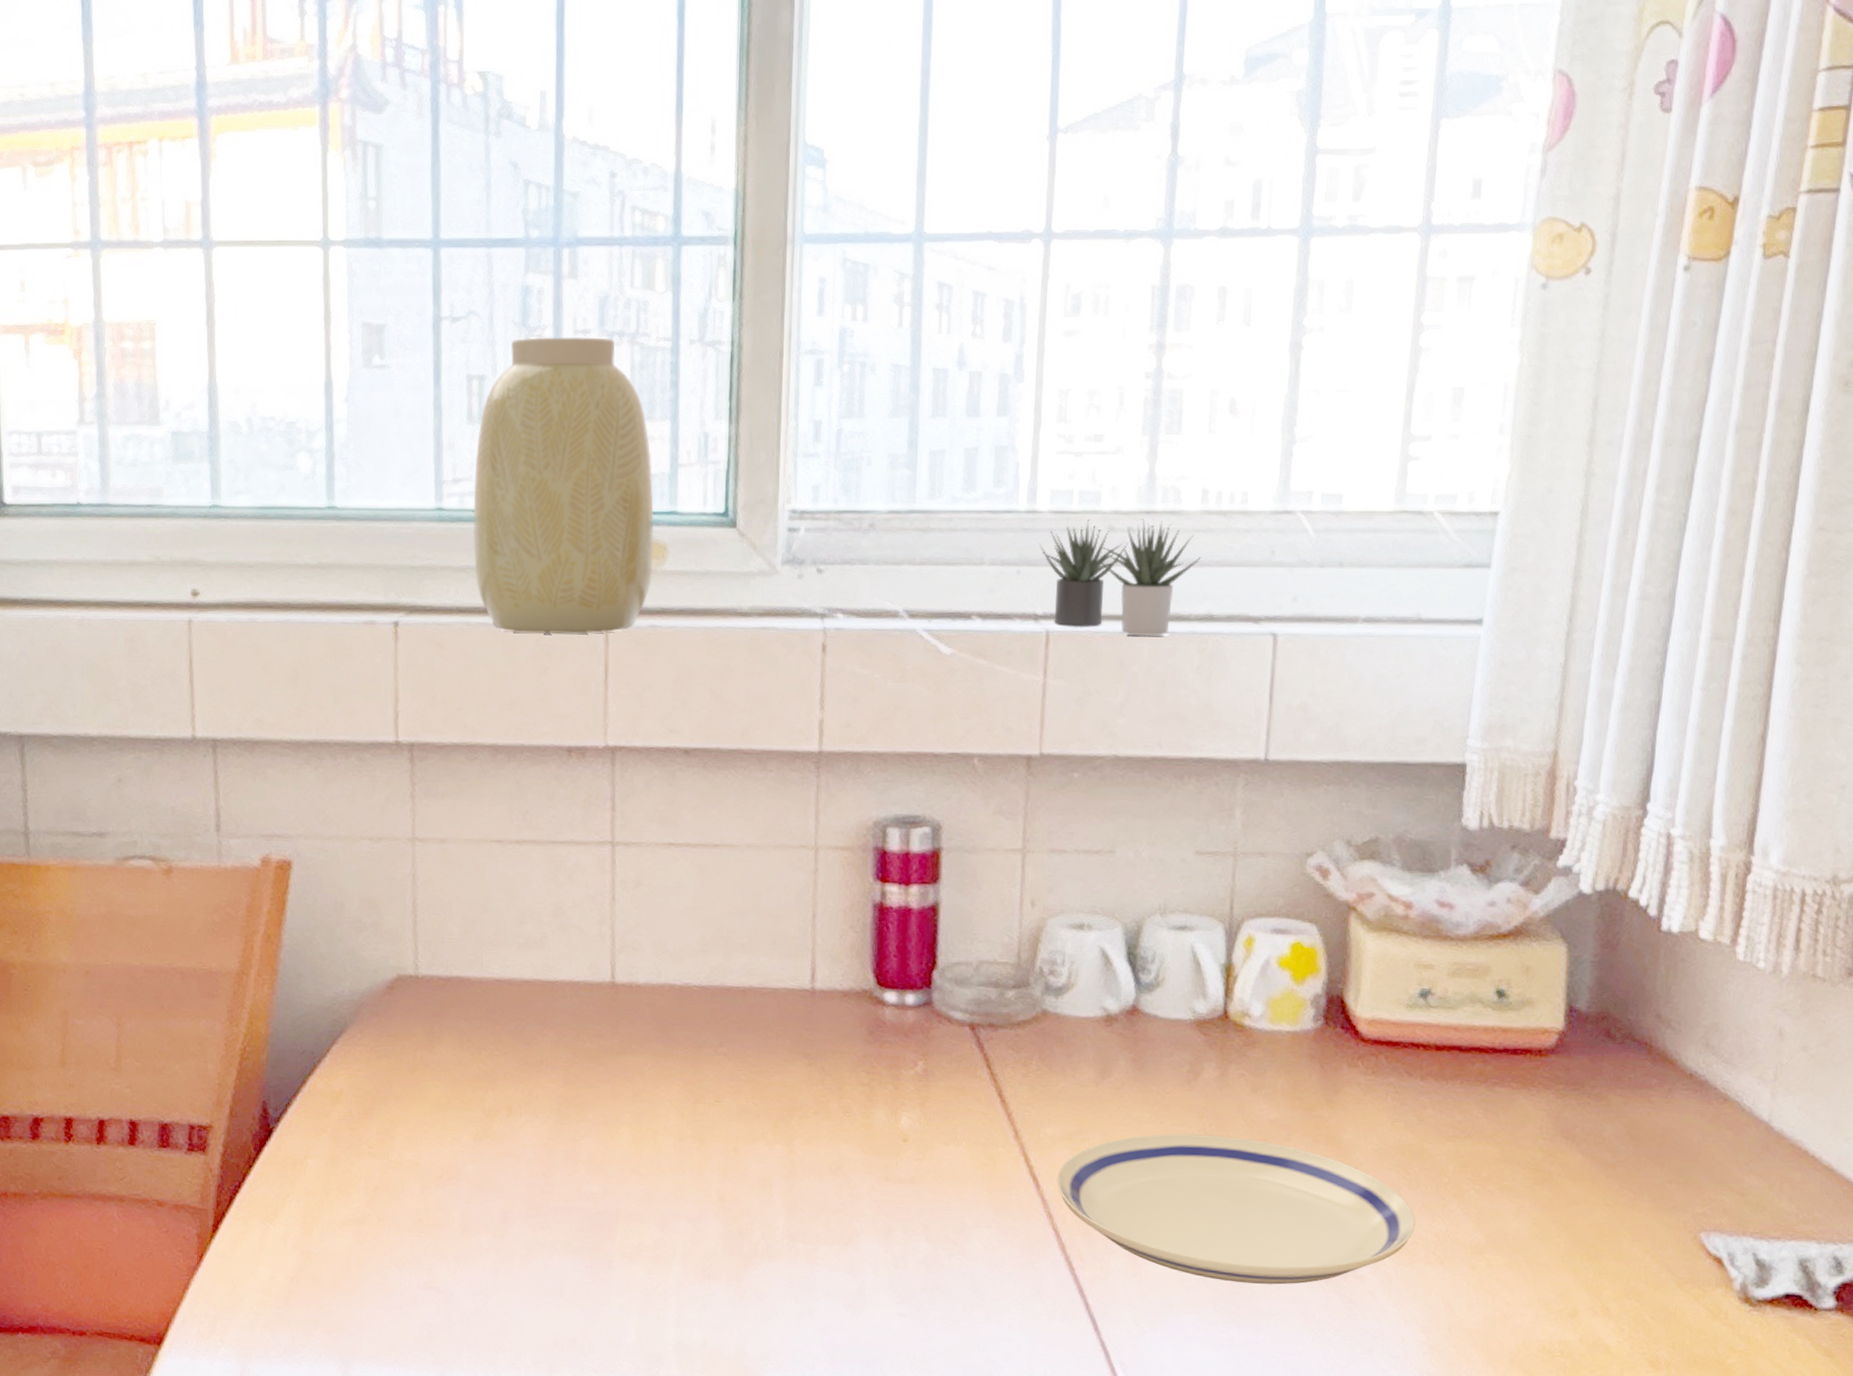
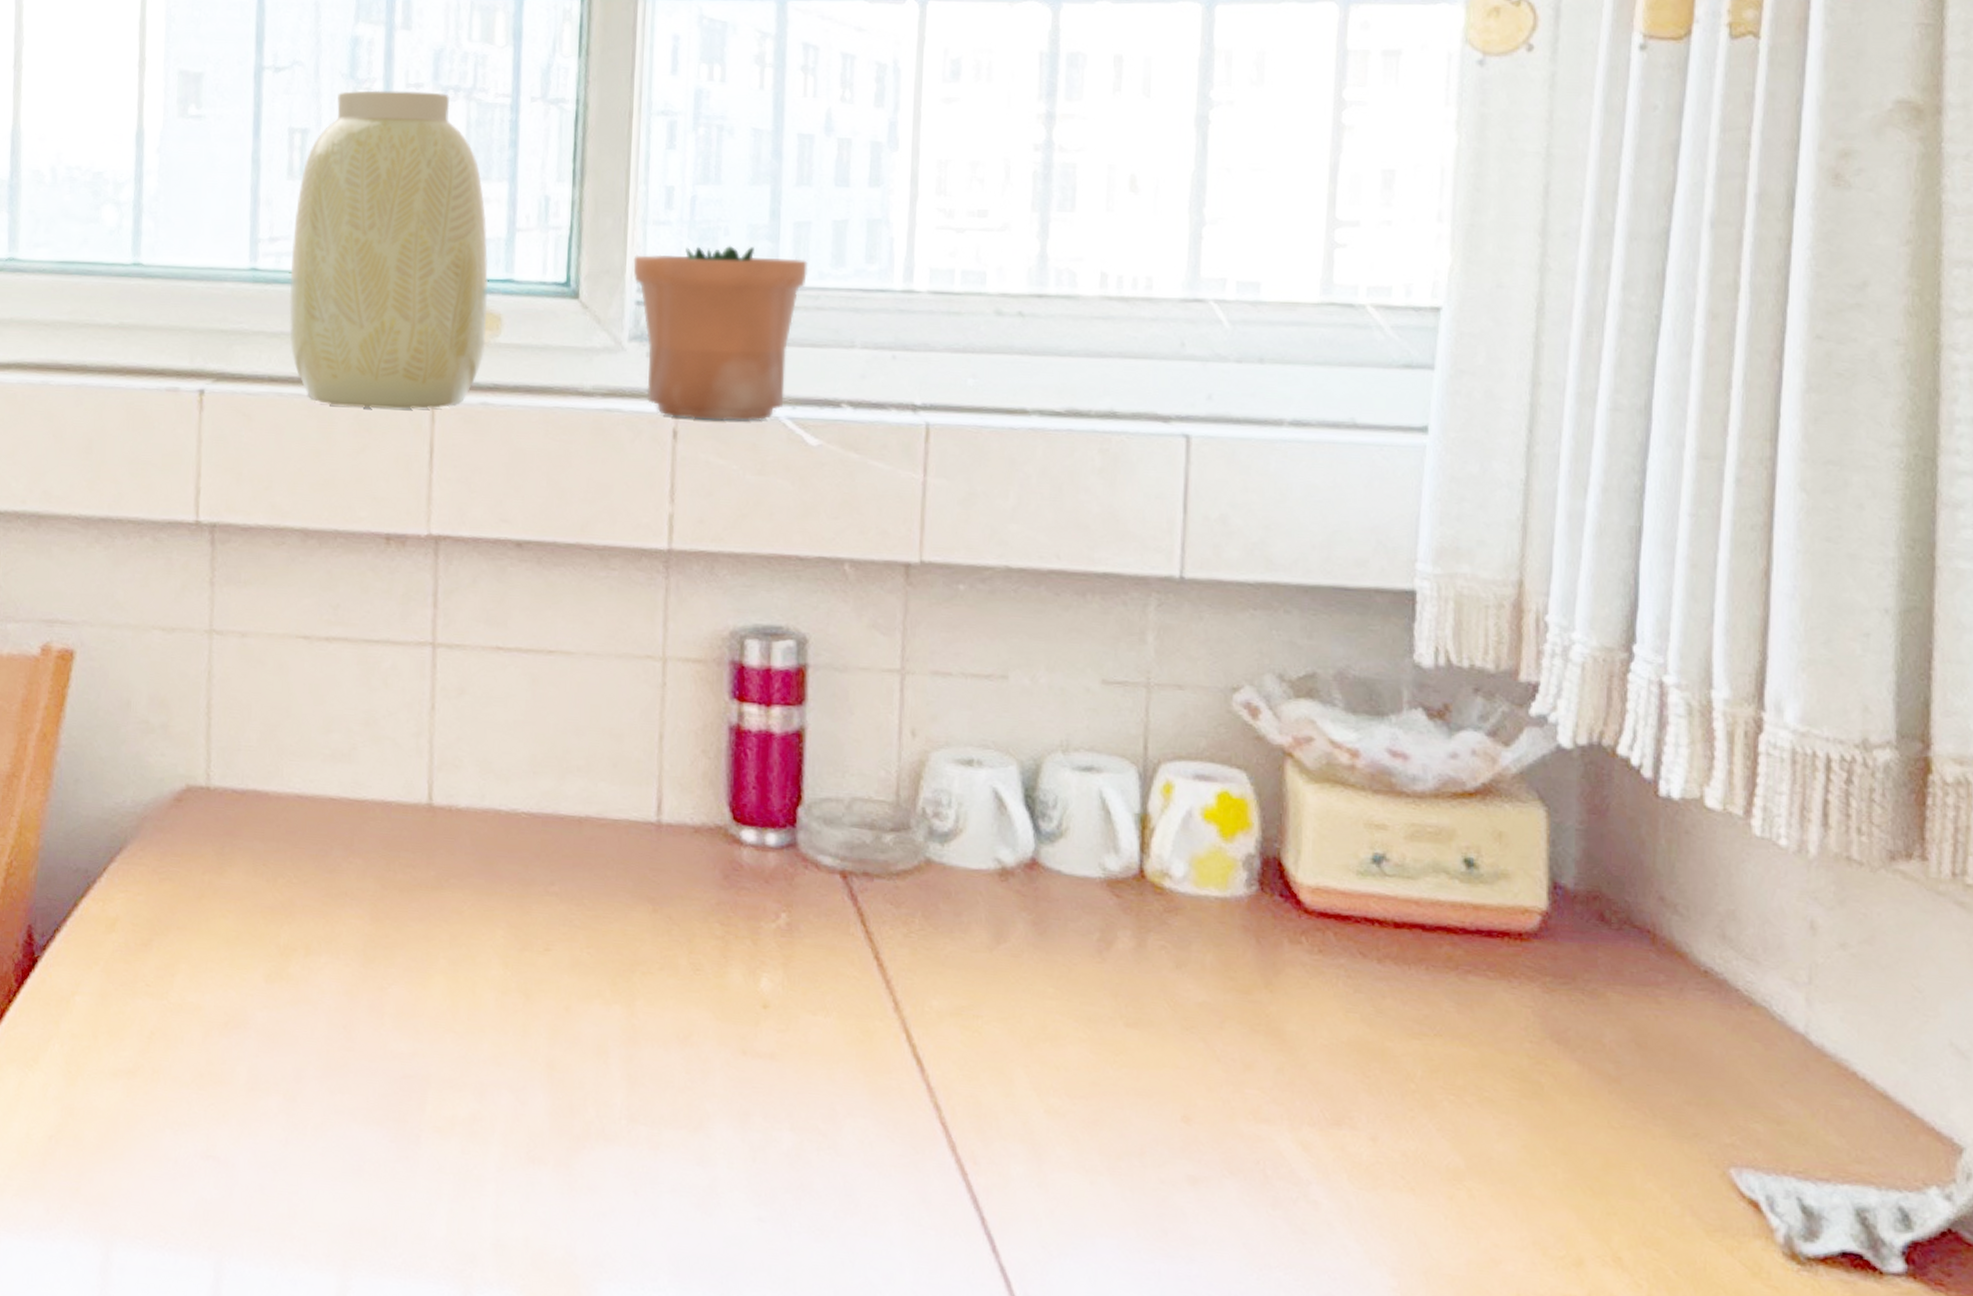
planter: none [785,474,942,634] -> present [633,245,808,421]
succulent plant: present [1039,519,1201,636] -> none [917,303,1101,433]
plate: present [1057,1134,1415,1285] -> none [945,1014,1378,1207]

